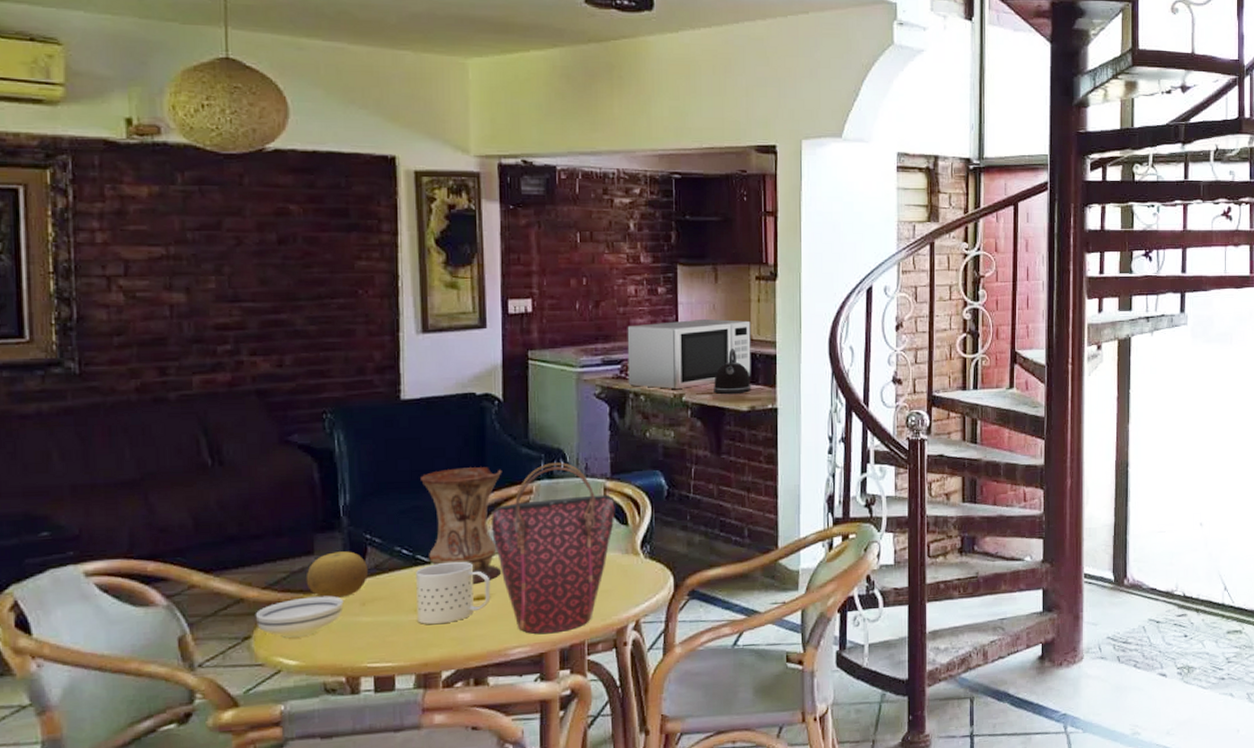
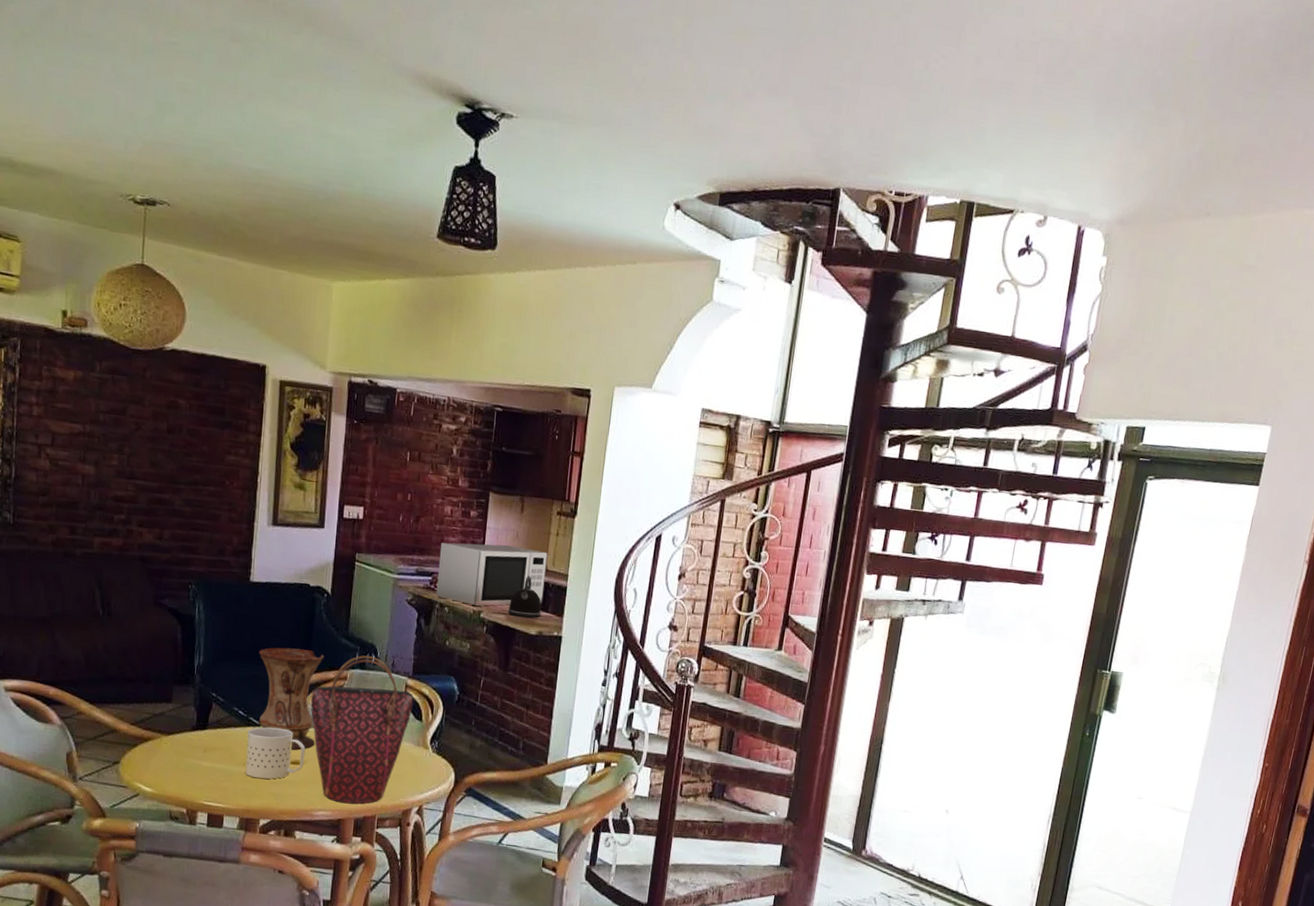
bowl: present [255,596,344,638] -> none [124,737,191,770]
fruit: present [306,551,369,598] -> none [164,703,212,743]

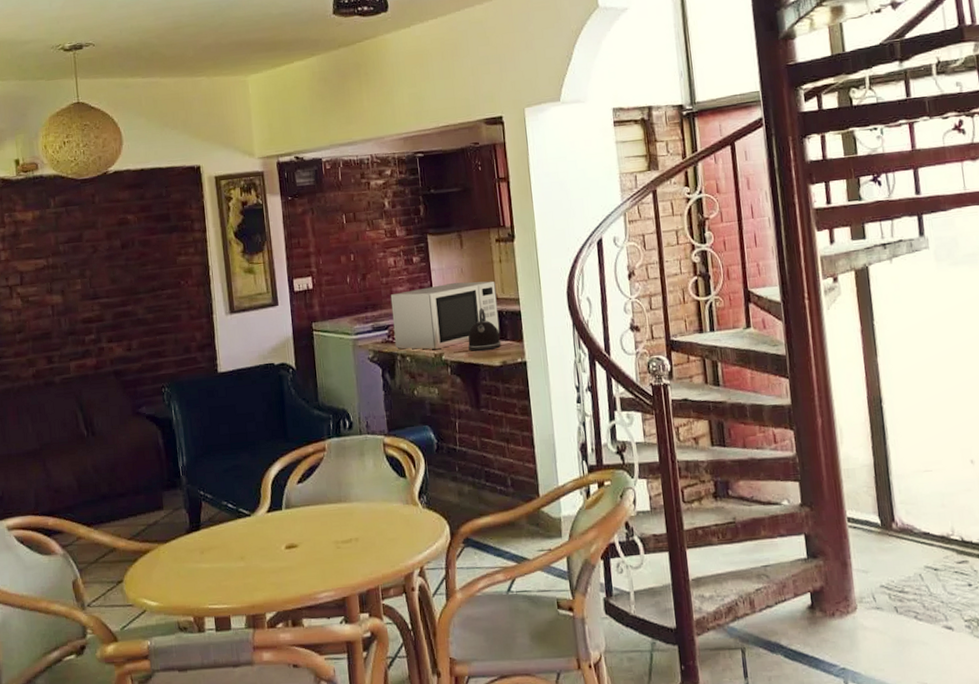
mug: present [245,727,306,780] -> none [240,513,300,571]
vase: present [259,647,324,750] -> none [238,428,306,534]
handbag: present [310,655,414,804] -> none [294,422,395,580]

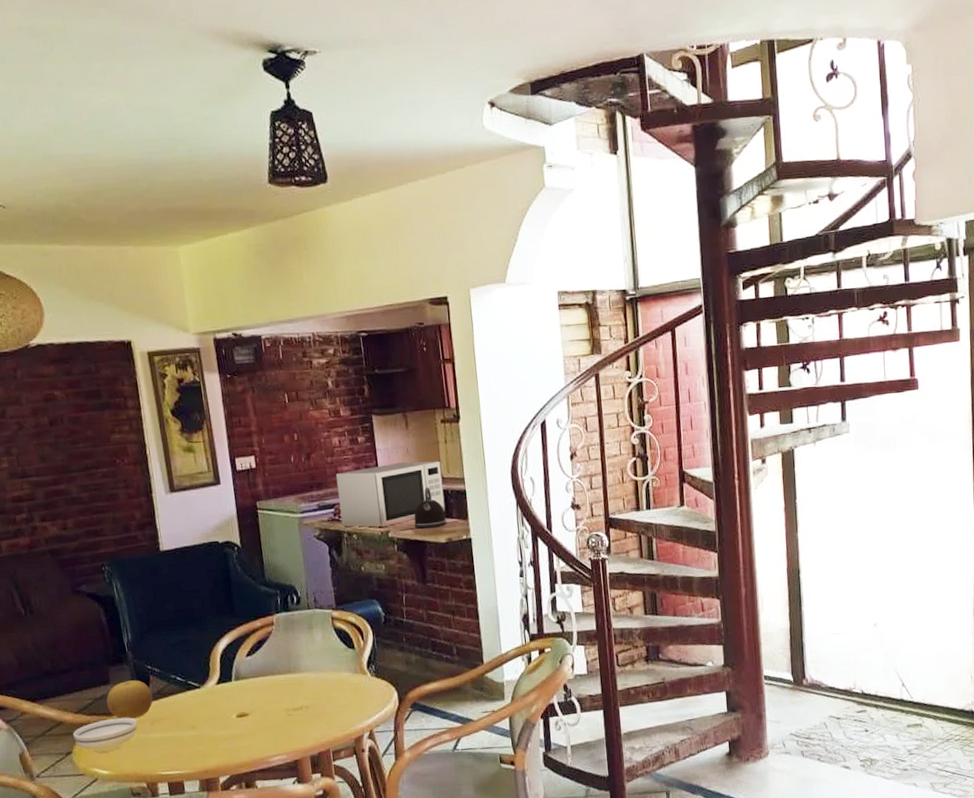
bowl: none [124,545,188,582] -> present [72,717,138,752]
fruit: none [159,506,205,547] -> present [106,680,153,719]

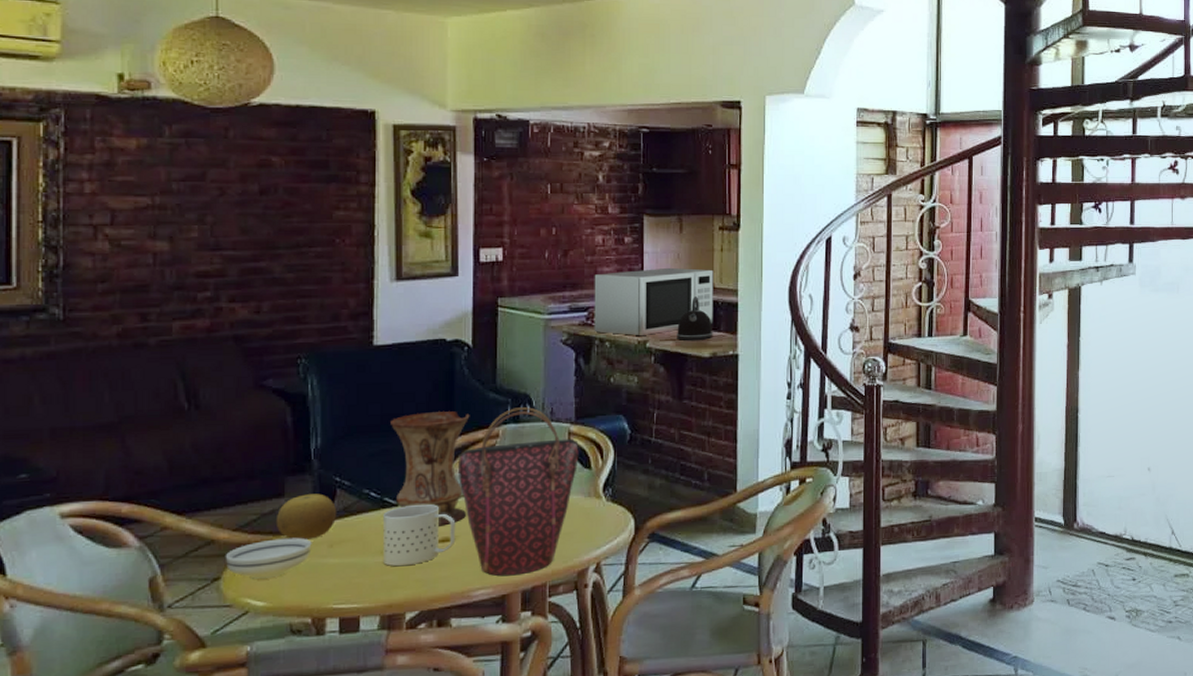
vase: none [184,604,256,704] -> present [391,411,470,526]
mug: none [189,685,251,739] -> present [383,503,456,567]
handbag: none [243,597,343,744] -> present [457,407,579,576]

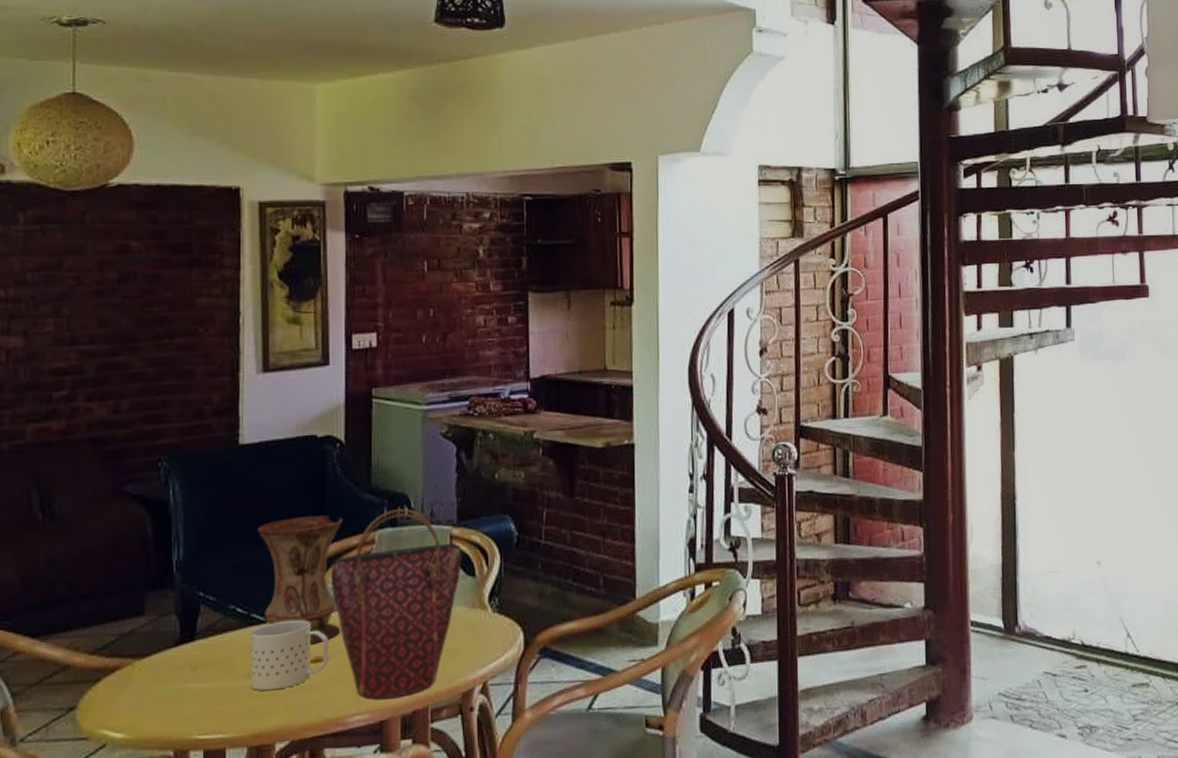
bowl: present [225,537,312,579] -> none [81,660,174,708]
fruit: present [275,493,337,540] -> none [135,611,201,663]
microwave: present [594,267,713,337] -> none [475,348,606,427]
kettle: present [677,297,713,340] -> none [567,380,607,430]

